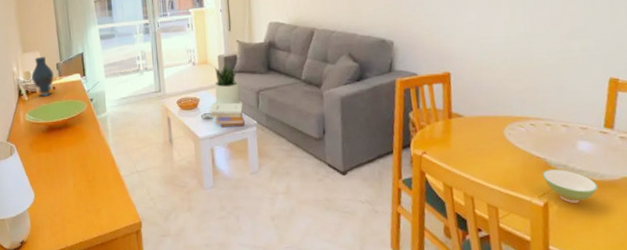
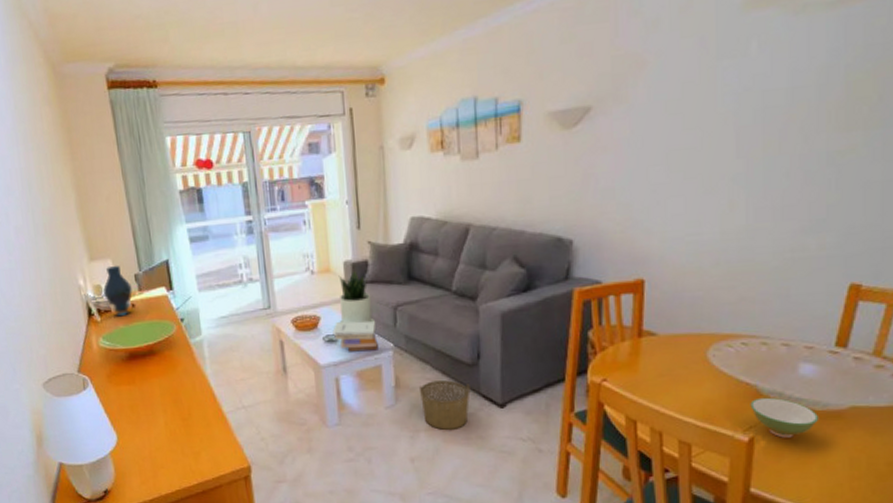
basket: none [277,151,318,194] -> present [418,380,470,431]

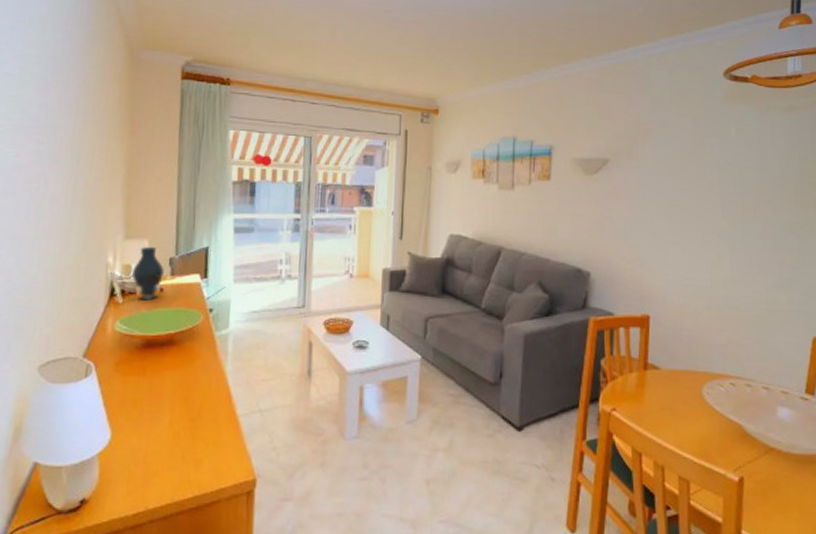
books: present [332,320,378,352] -> none [363,328,407,361]
planter: present [338,271,376,324] -> none [371,279,407,333]
basket: present [418,380,470,431] -> none [441,397,491,452]
bowl: present [750,397,820,438] -> none [739,437,797,480]

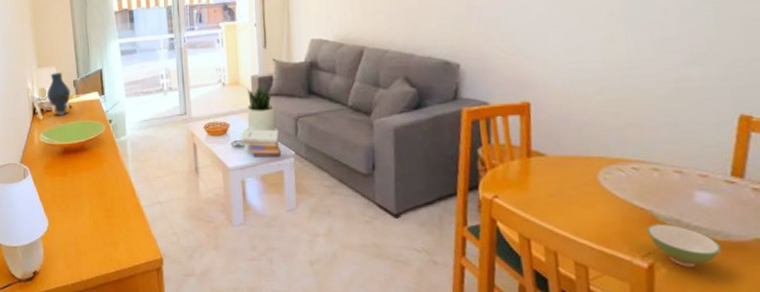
books: none [363,328,407,361] -> present [240,129,281,157]
planter: none [371,279,407,333] -> present [246,85,279,132]
bowl: none [739,437,797,480] -> present [646,223,722,267]

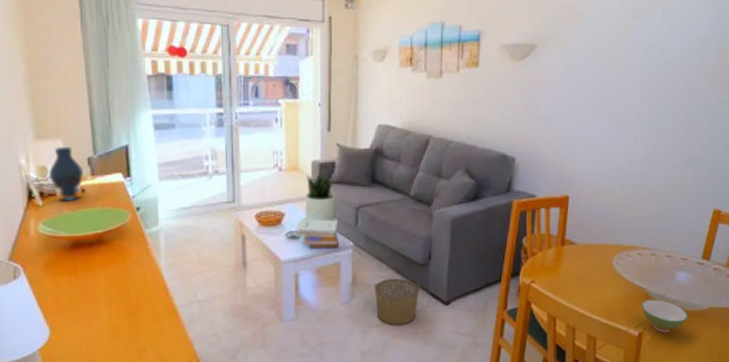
basket: none [317,188,366,237] -> present [373,279,420,326]

